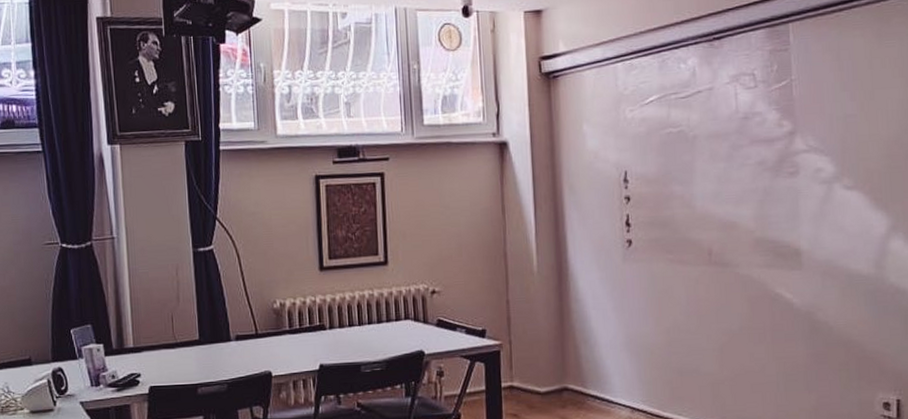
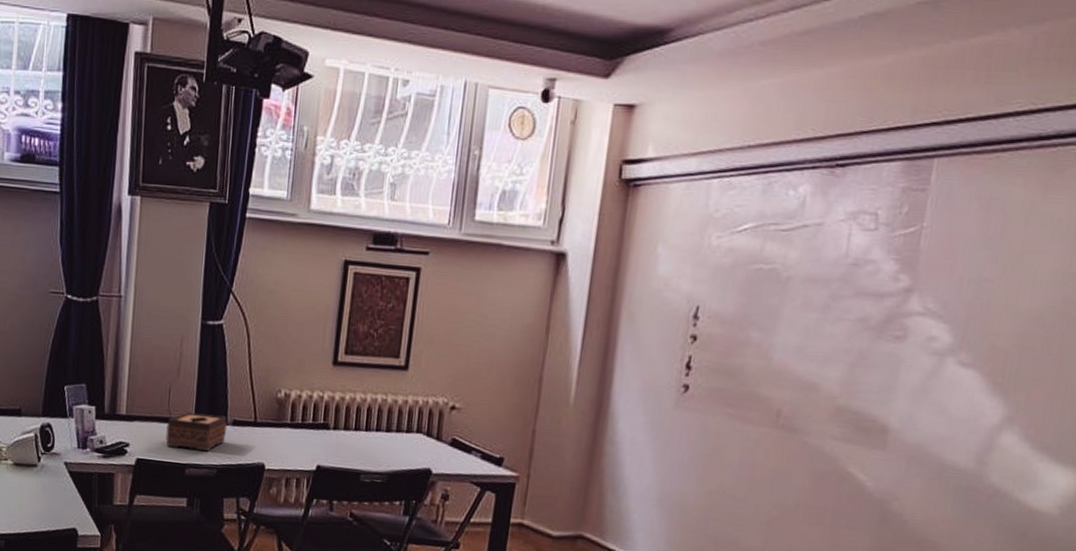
tissue box: none [174,333,231,370] -> present [166,412,227,451]

